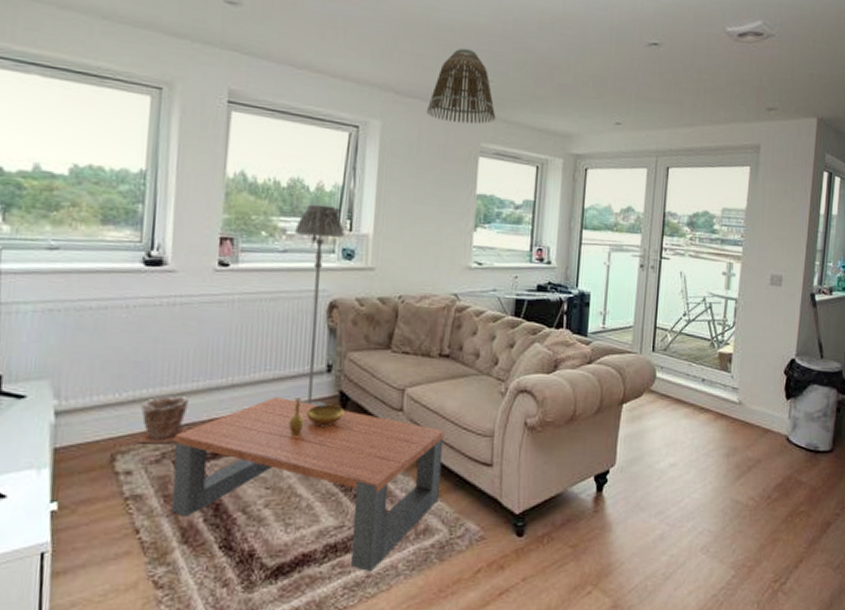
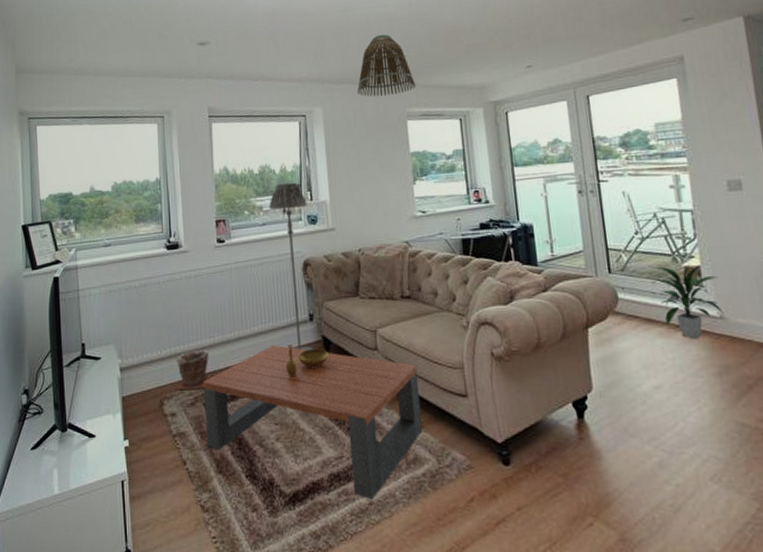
indoor plant: none [690,349,745,422] -> present [653,263,724,339]

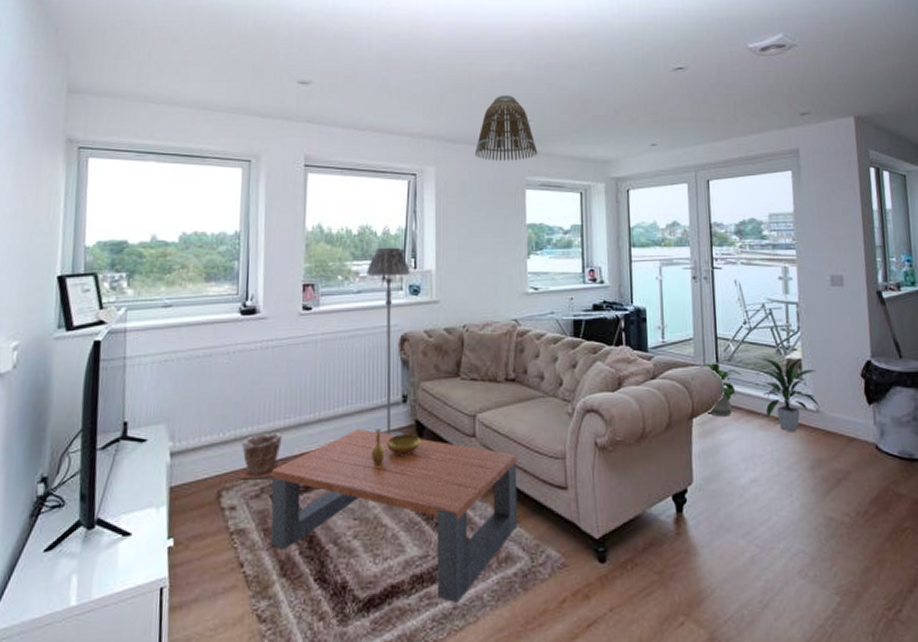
house plant: none [592,273,637,326] -> present [700,363,742,417]

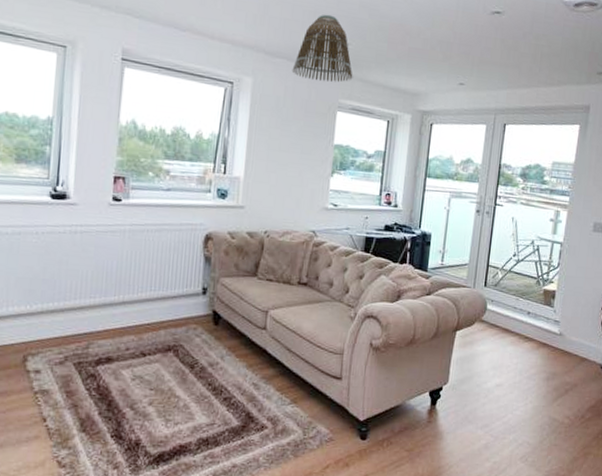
plant pot: present [240,433,283,480] -> none [46,309,87,348]
coffee table: present [270,429,518,604] -> none [72,313,301,463]
floor lamp: present [367,247,410,436] -> none [177,149,220,323]
decorative bowl: present [371,429,421,466] -> none [169,315,217,347]
house plant: present [700,363,742,417] -> none [470,286,504,332]
indoor plant: present [757,355,820,432] -> none [518,287,567,350]

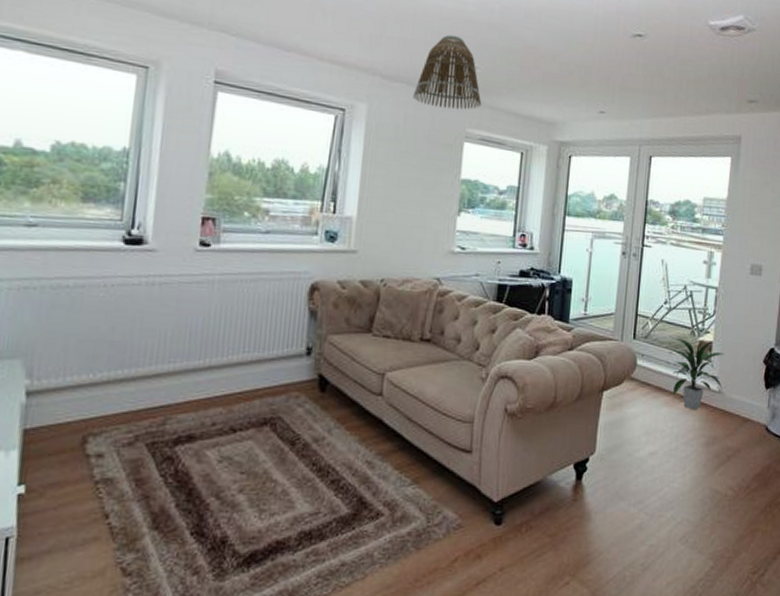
indoor plant: none [518,287,567,350] -> present [671,337,725,410]

